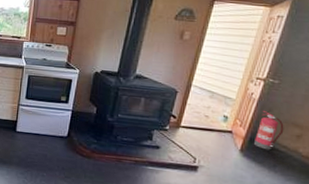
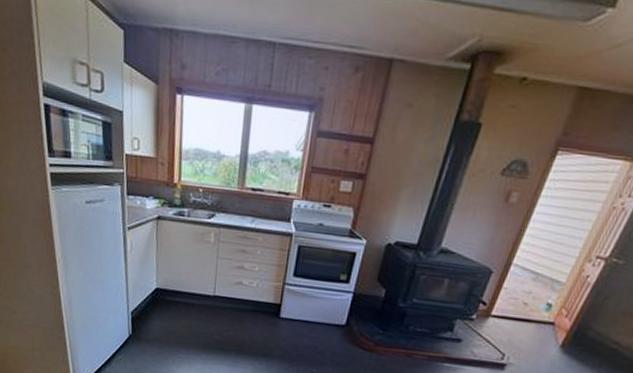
fire extinguisher: present [254,111,284,150] -> none [580,298,621,347]

